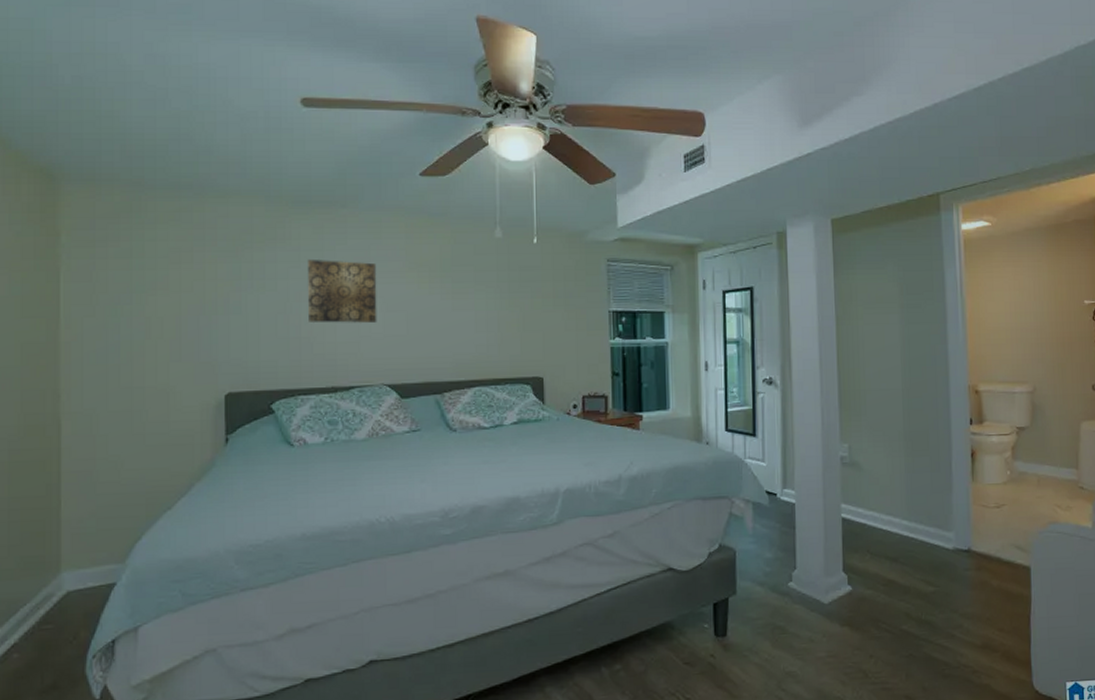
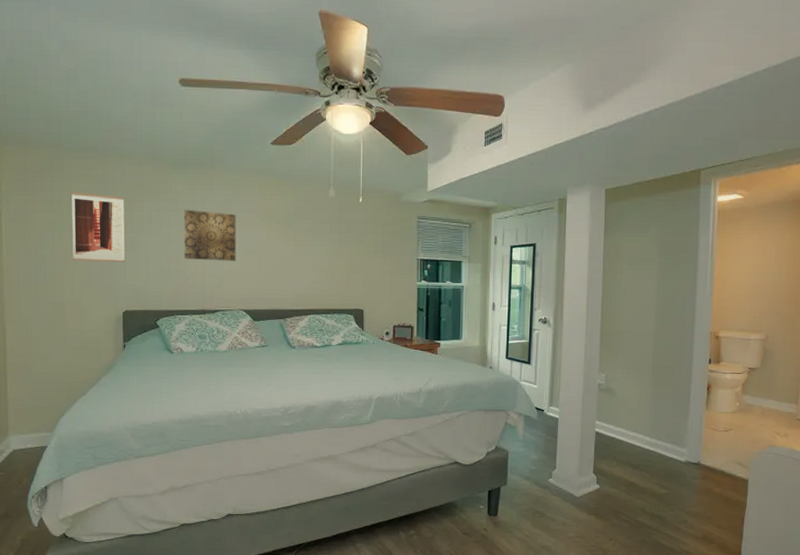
wall art: none [157,241,228,330] -> present [72,192,125,262]

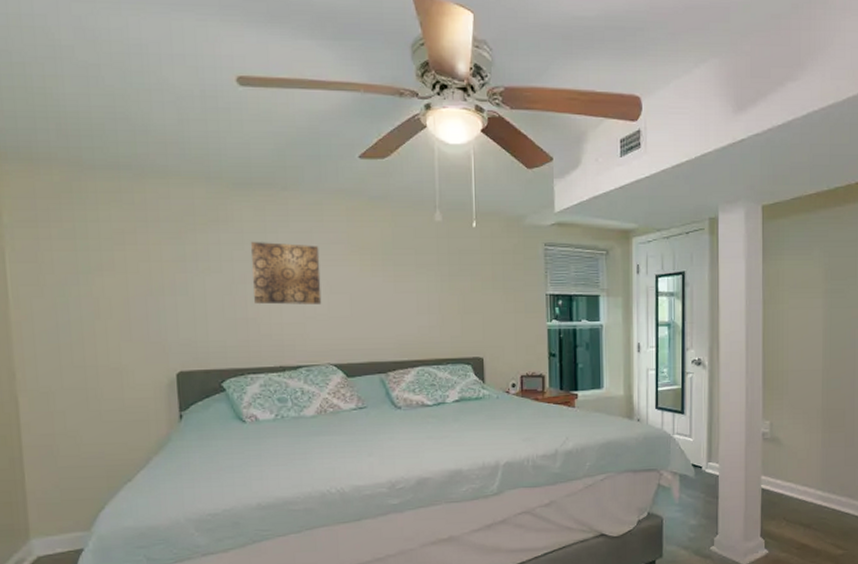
wall art: present [72,192,125,262] -> none [100,222,176,311]

